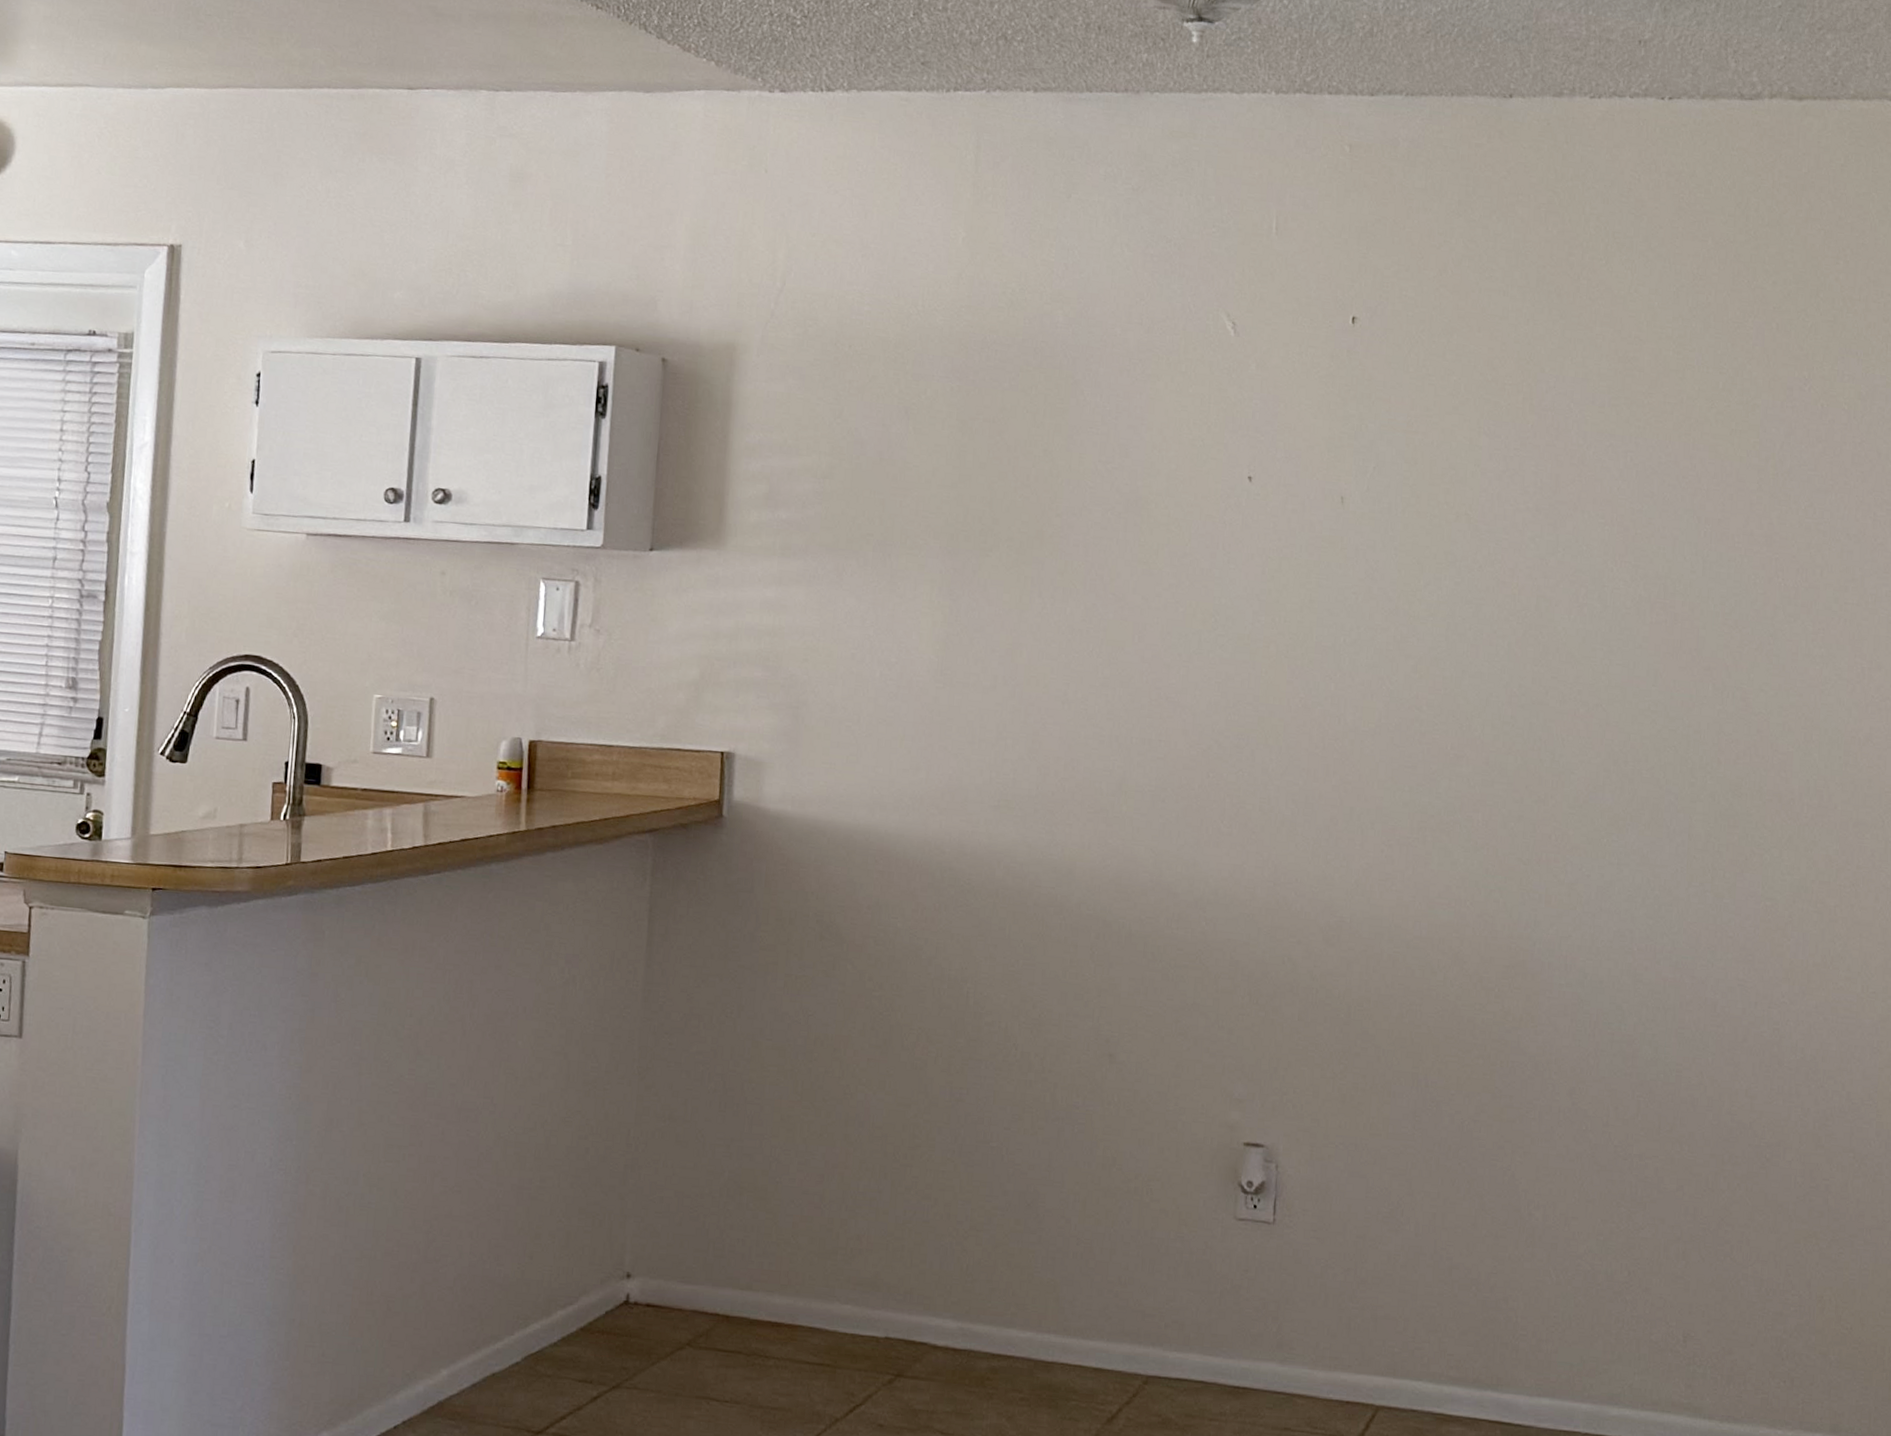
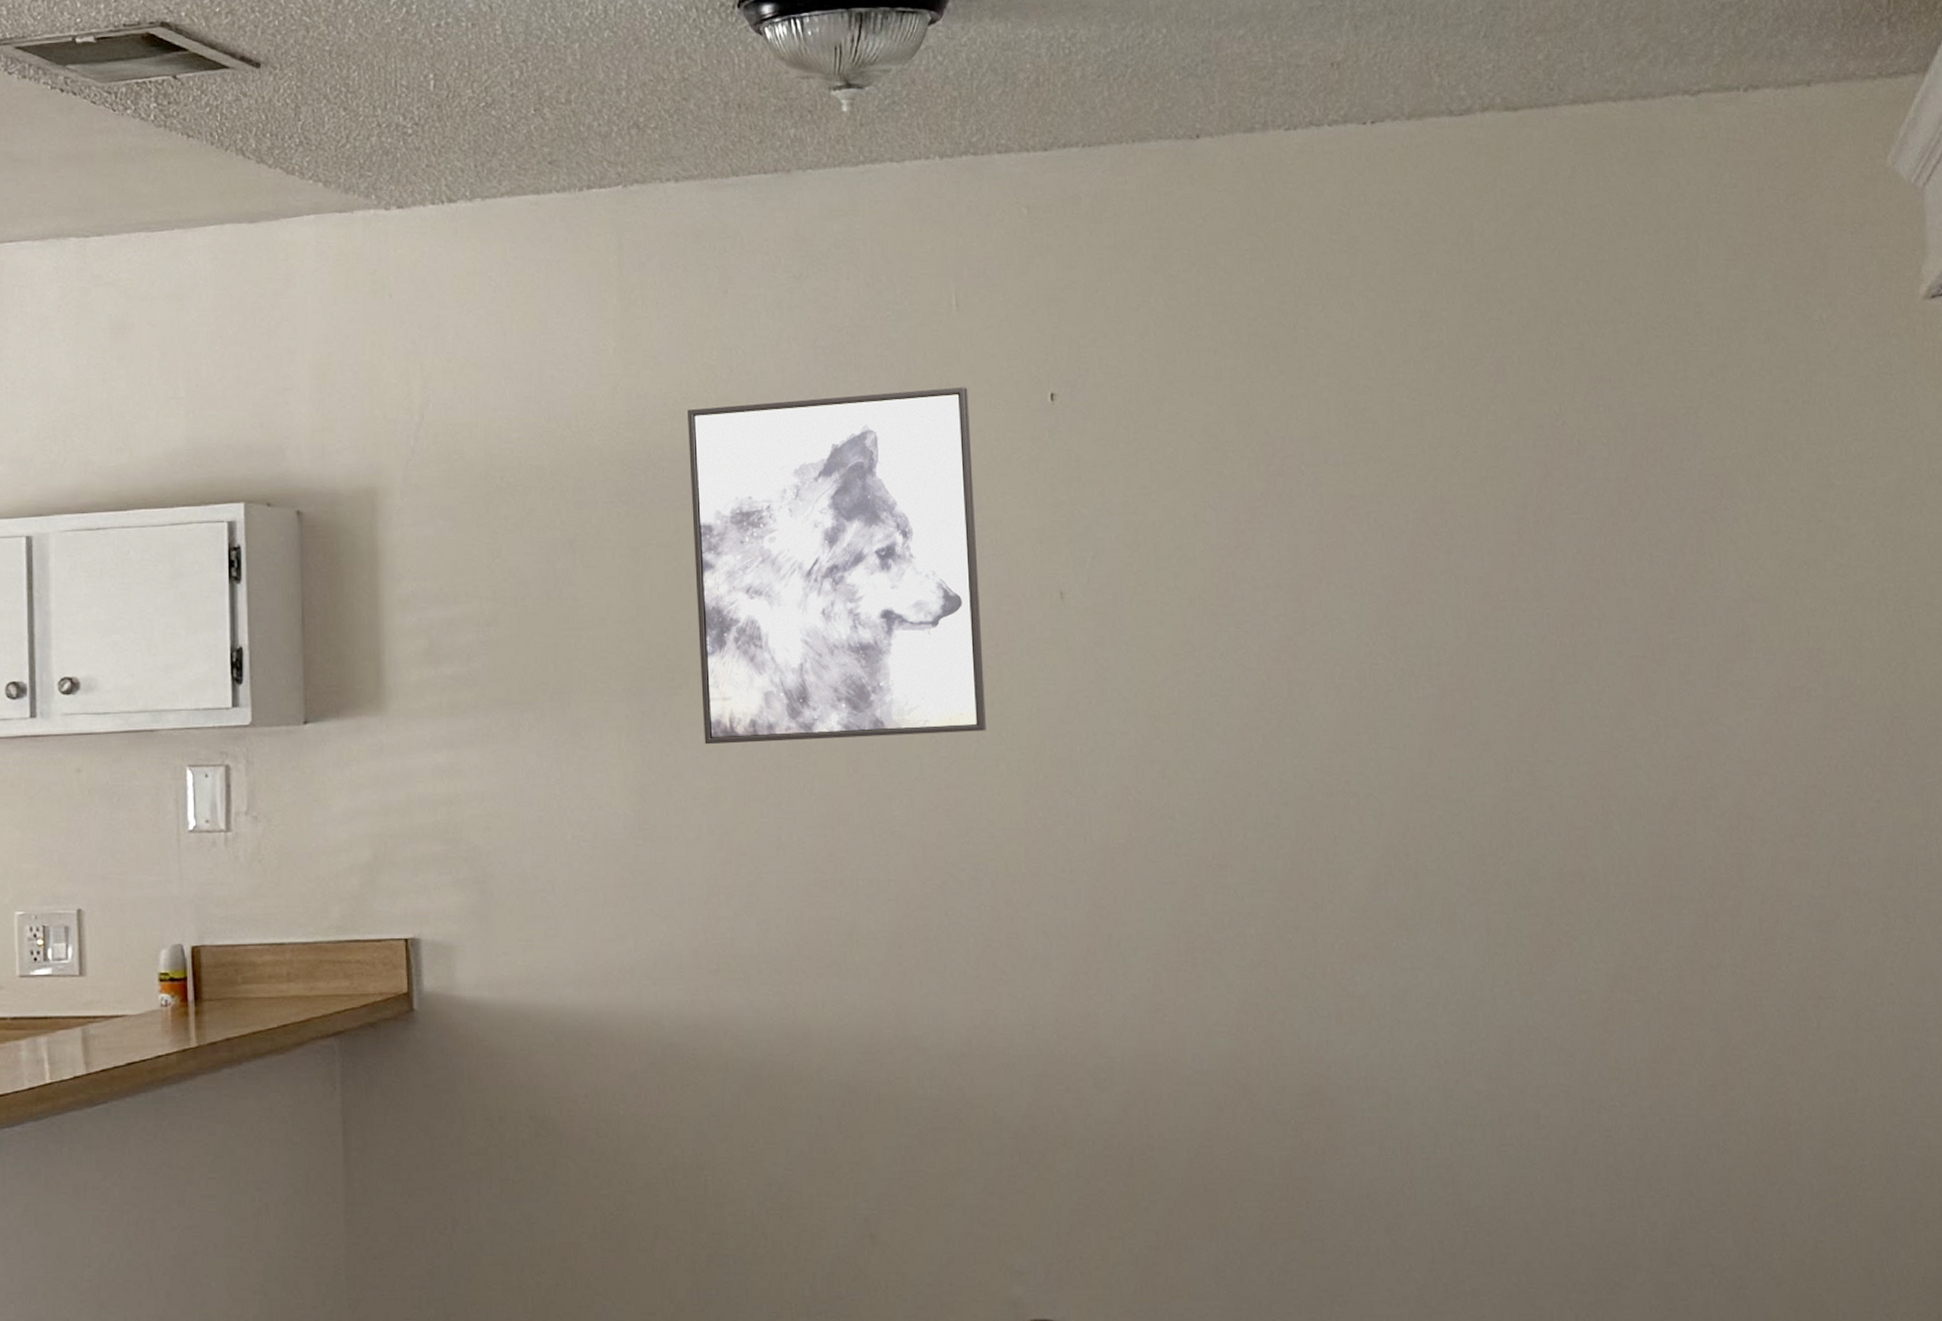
wall art: none [1007,299,1278,615] -> present [688,387,986,745]

